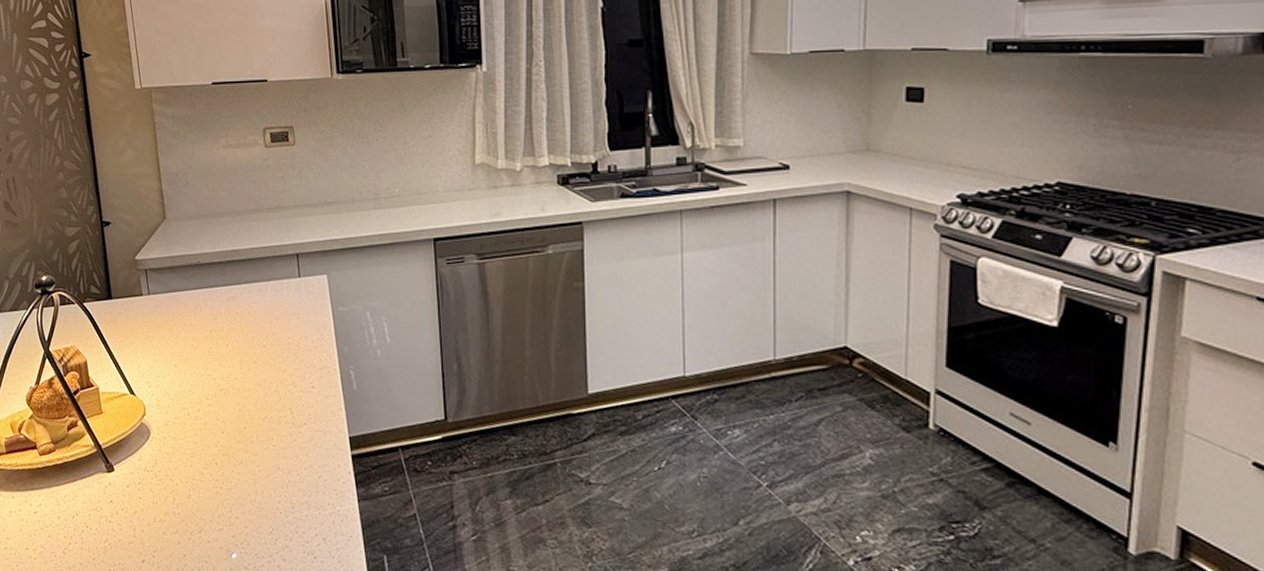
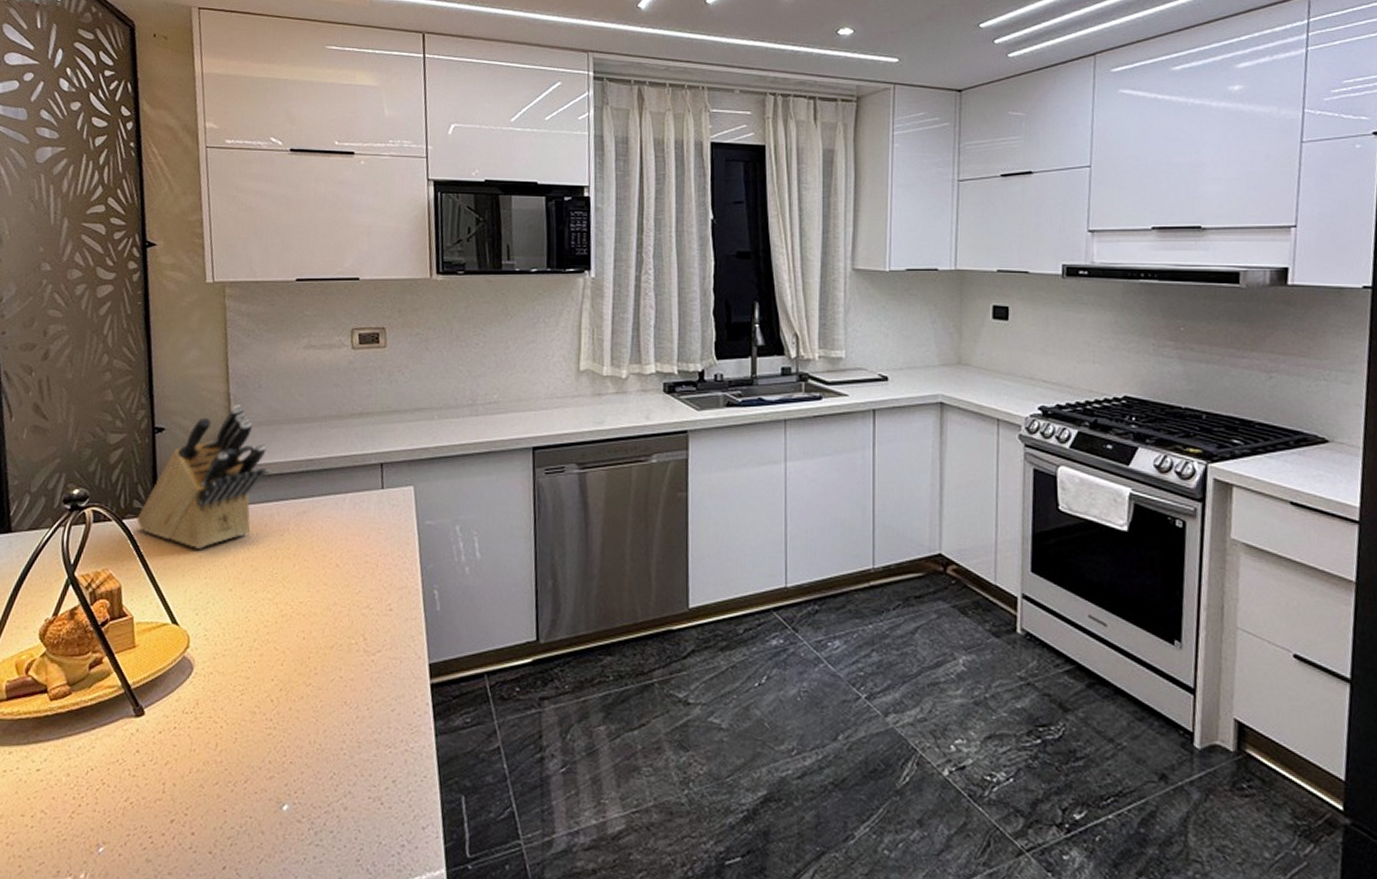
knife block: none [94,200,199,329] -> present [136,405,267,549]

